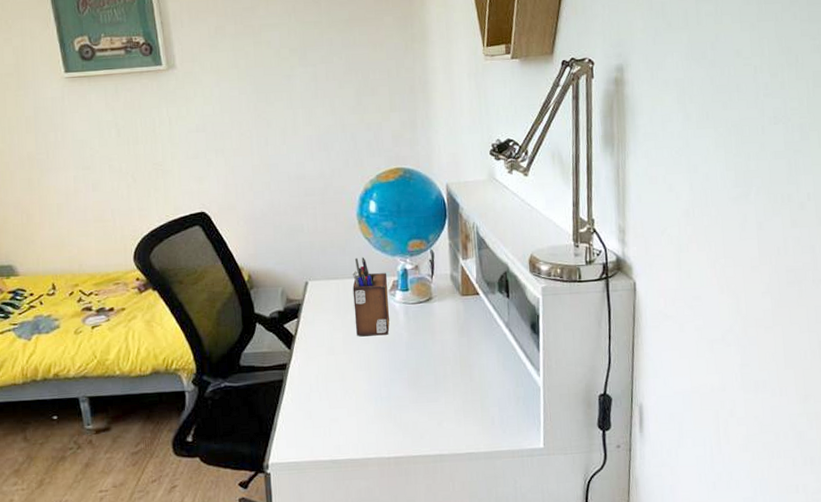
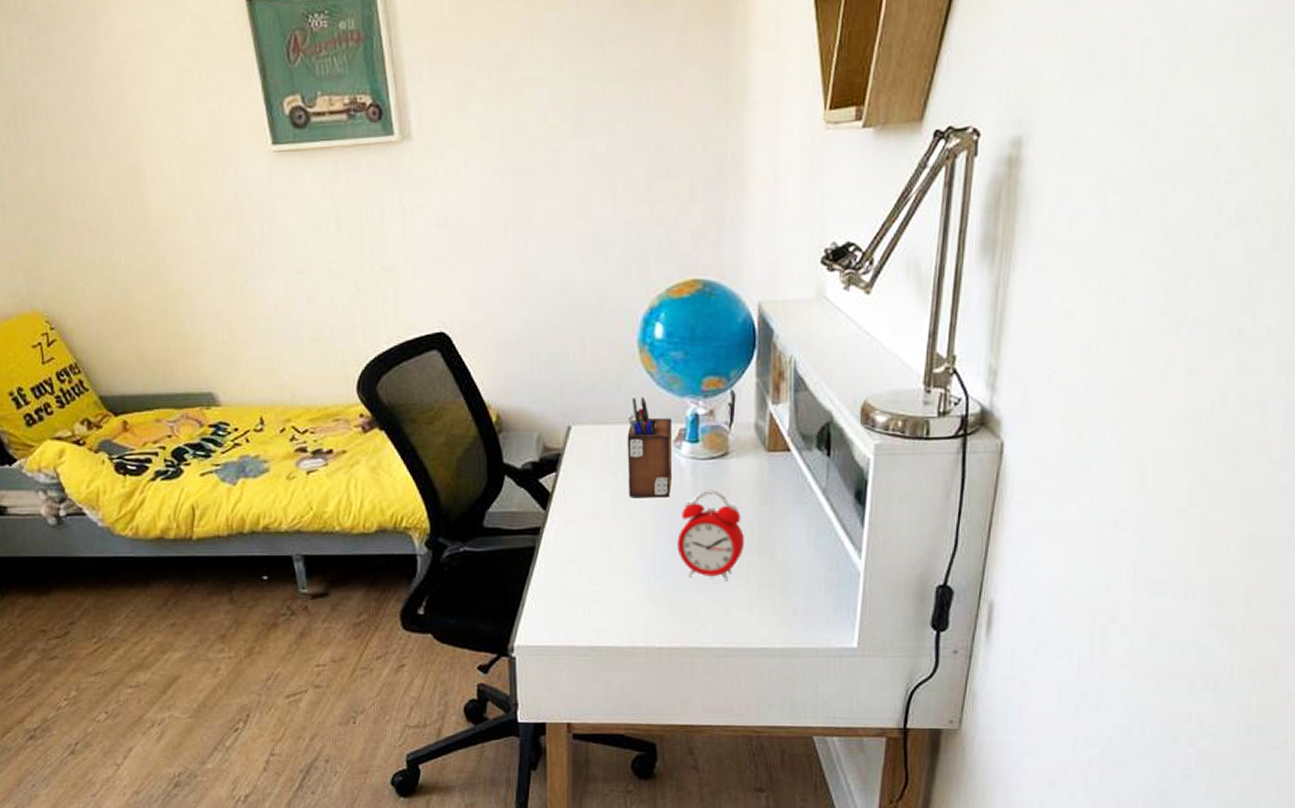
alarm clock: none [397,327,449,400] -> present [677,490,744,581]

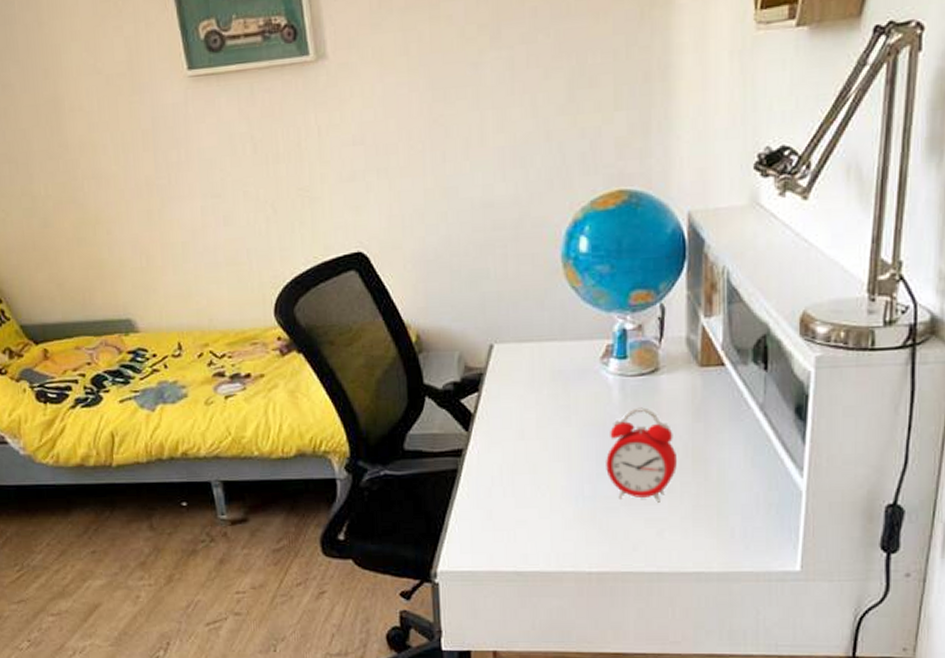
desk organizer: present [627,396,673,498] -> none [551,312,600,418]

